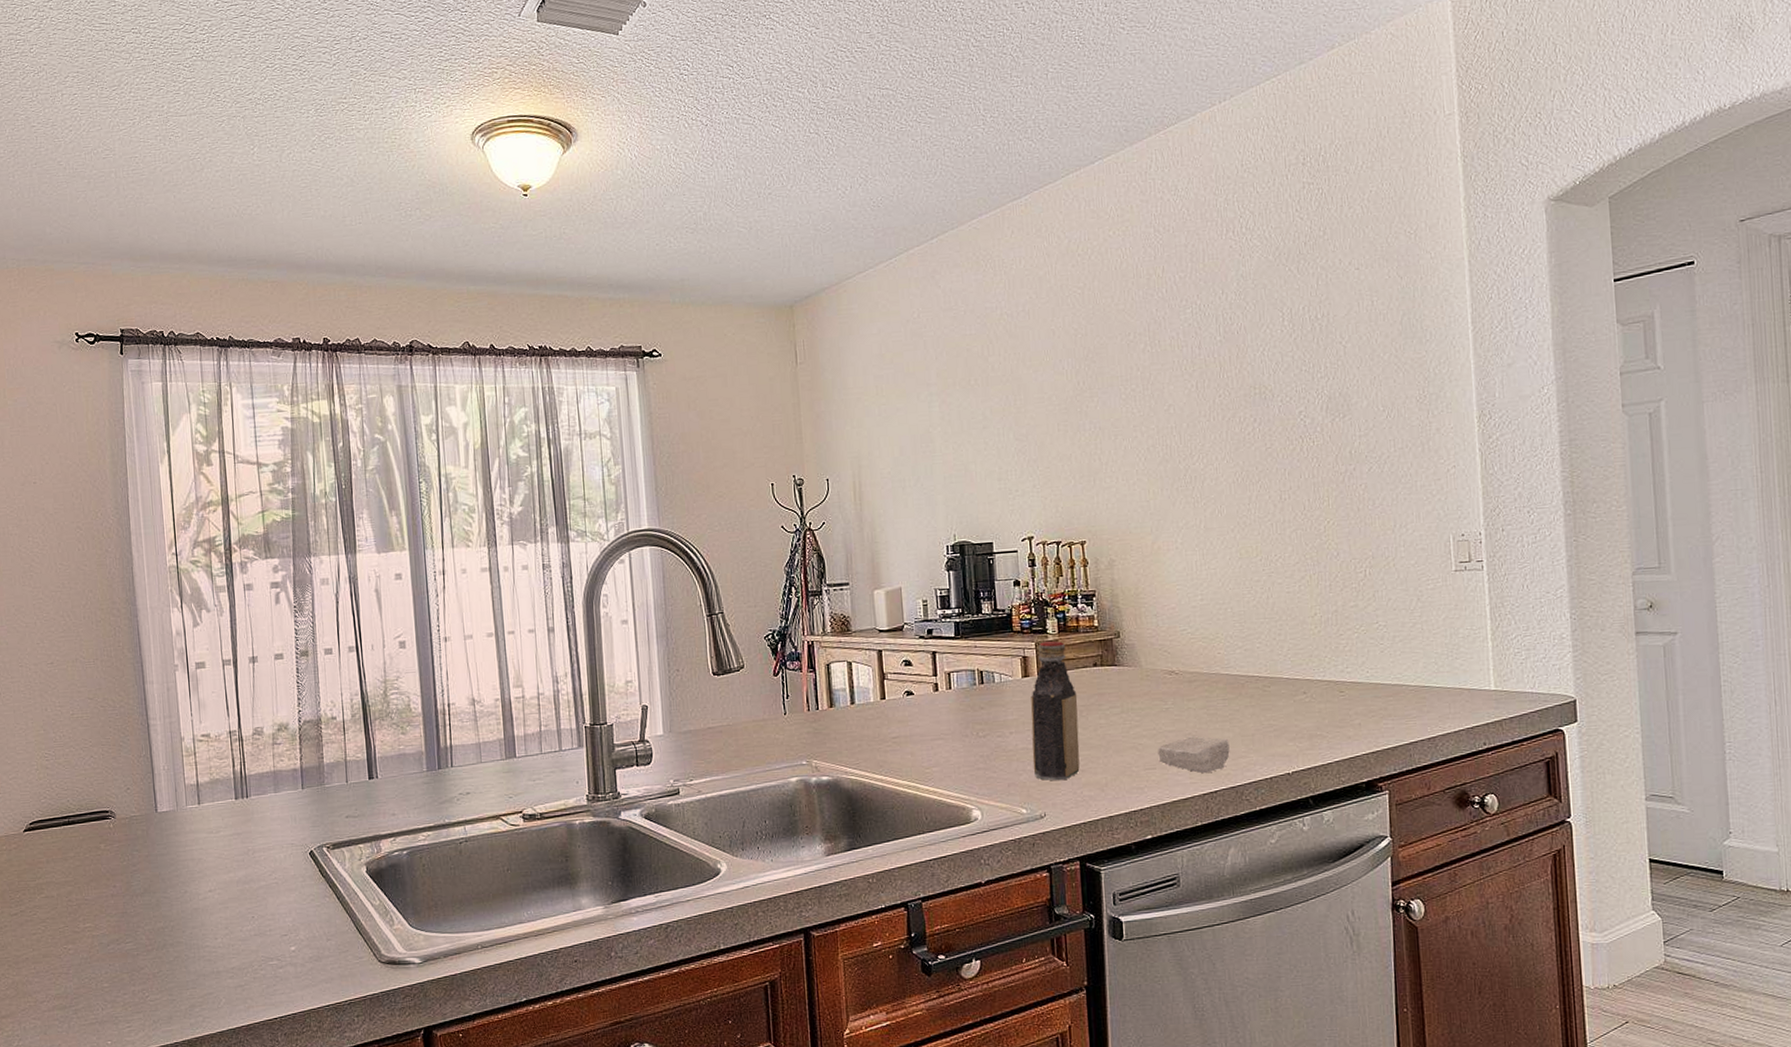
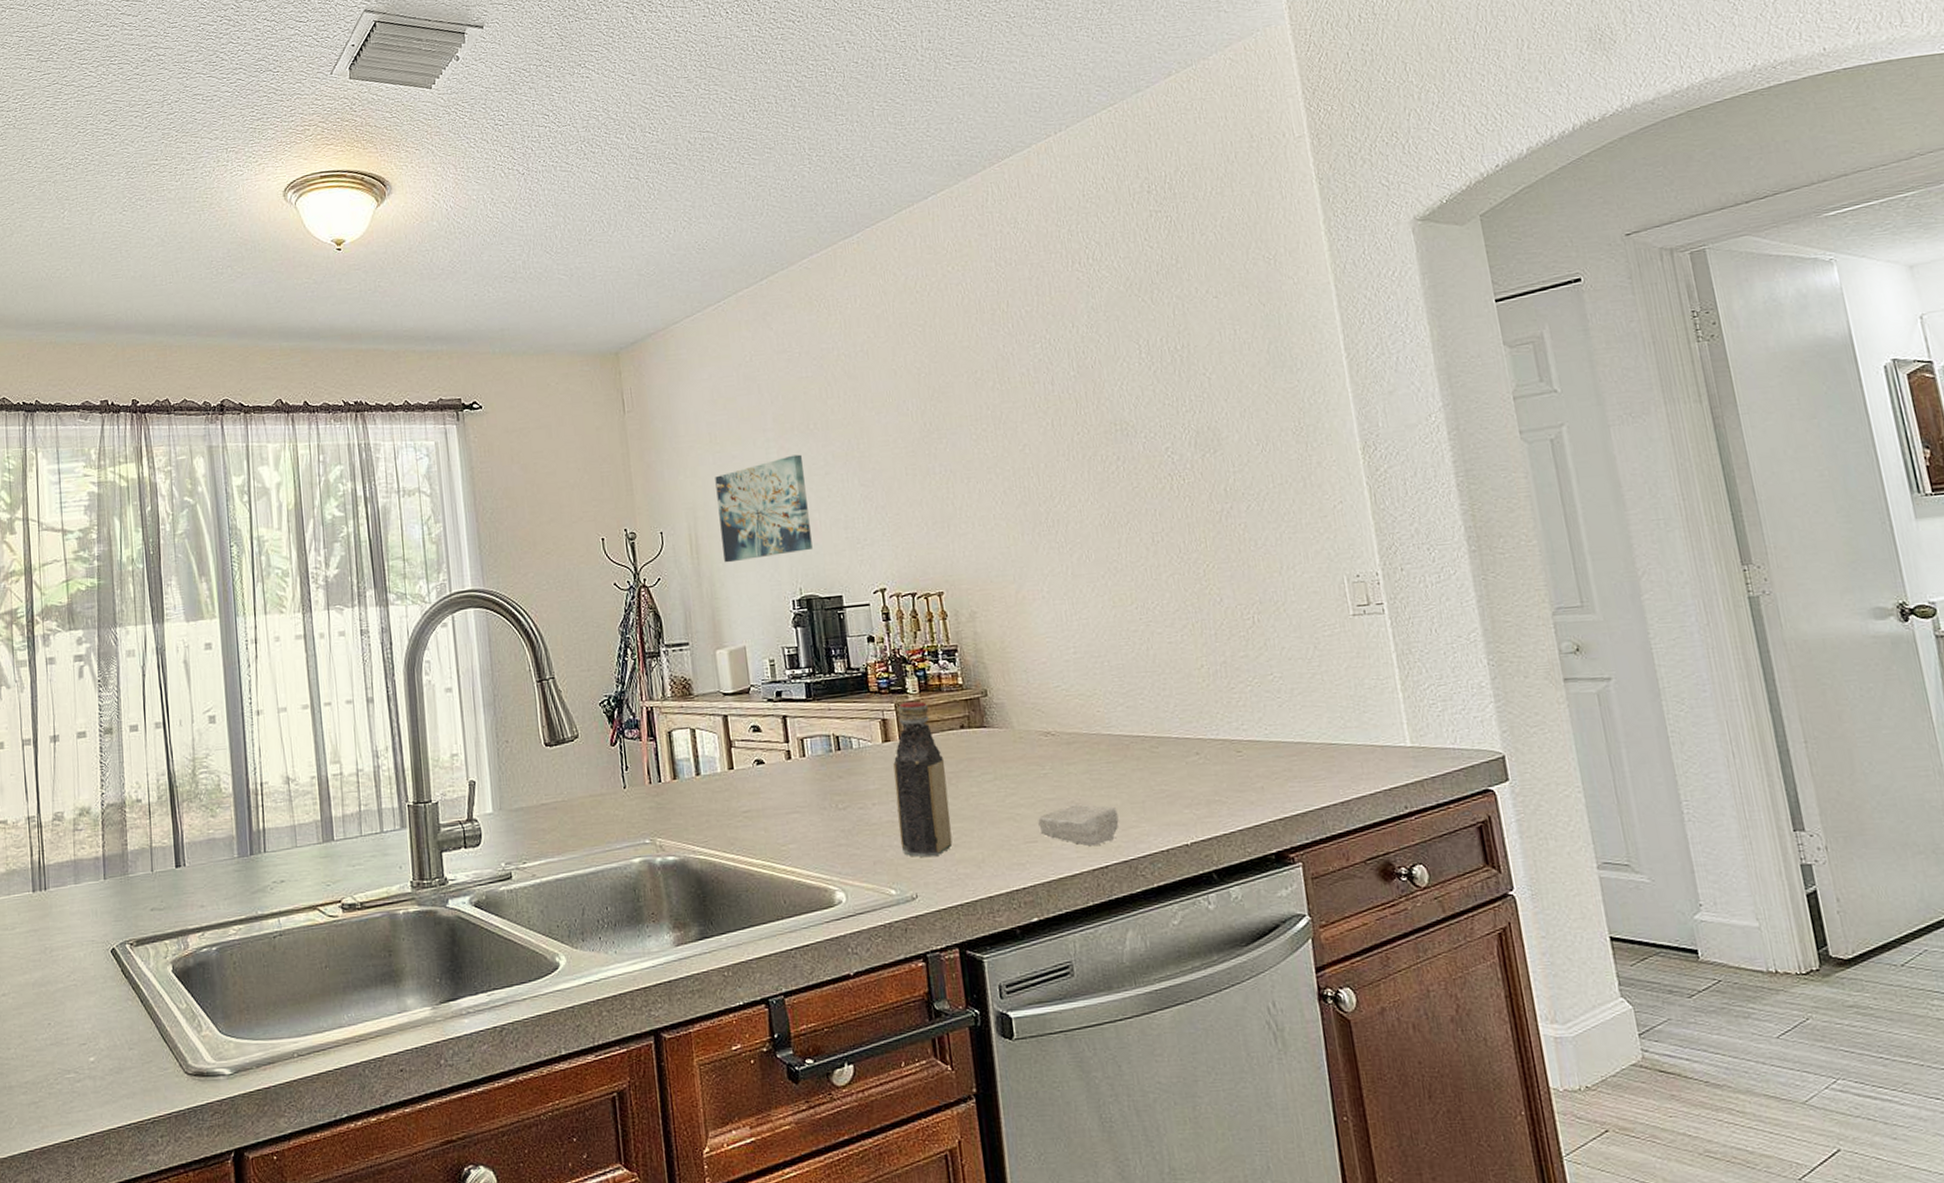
wall art: none [880,408,968,510] -> present [715,454,813,563]

